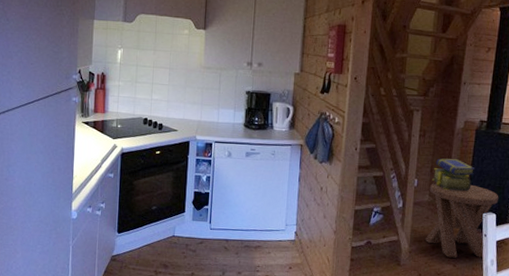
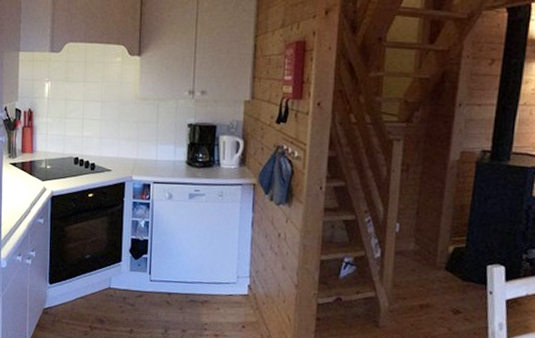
music stool: present [425,182,499,258] -> none [410,227,509,320]
stack of books: present [432,158,475,191] -> none [419,197,476,238]

